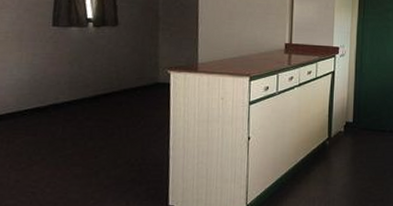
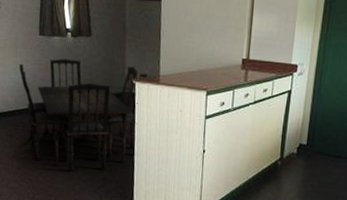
dining table: none [23,50,187,178] -> present [19,58,150,173]

